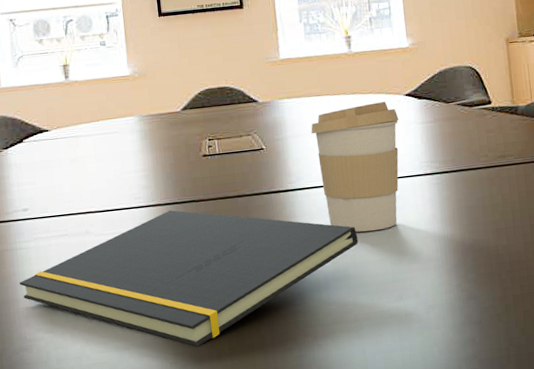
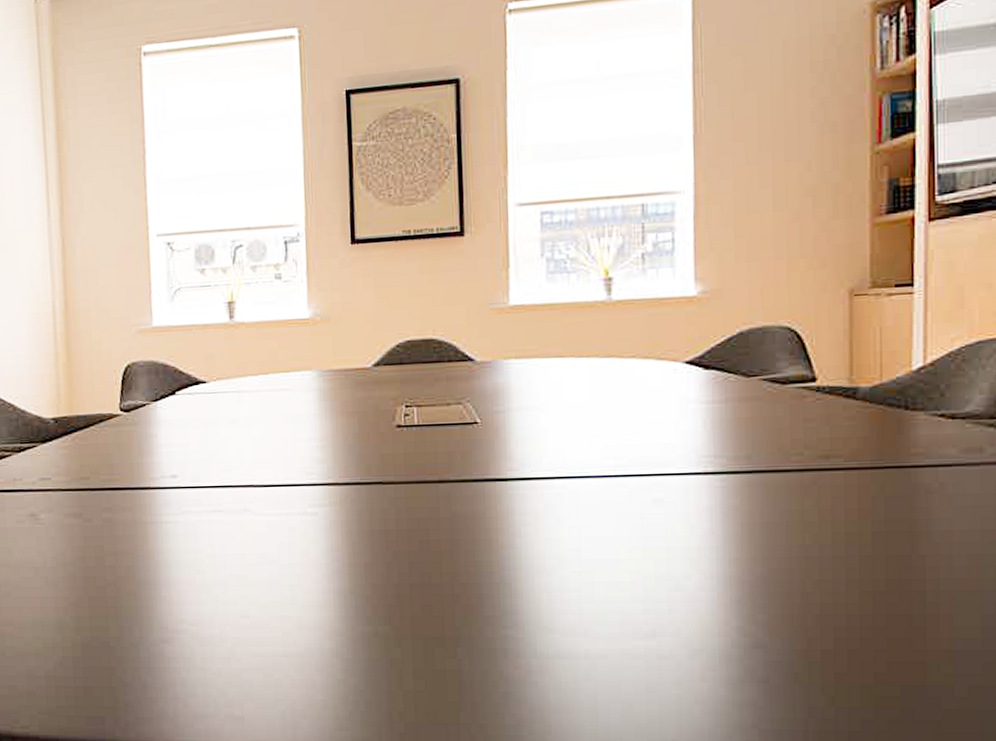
notepad: present [20,210,359,347] -> none [163,491,599,665]
coffee cup: present [311,102,399,232] -> none [545,370,673,542]

